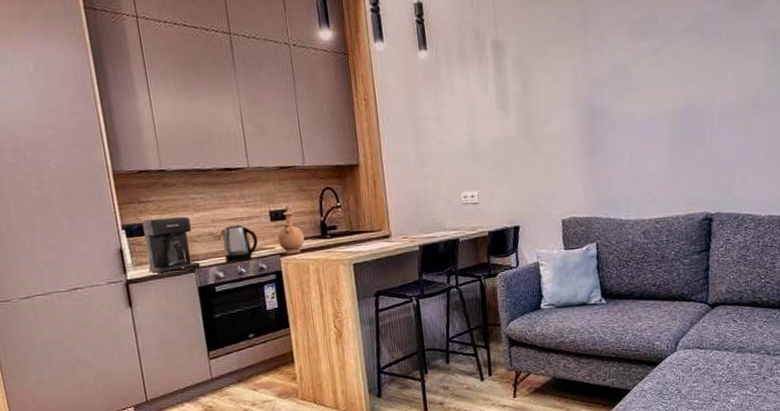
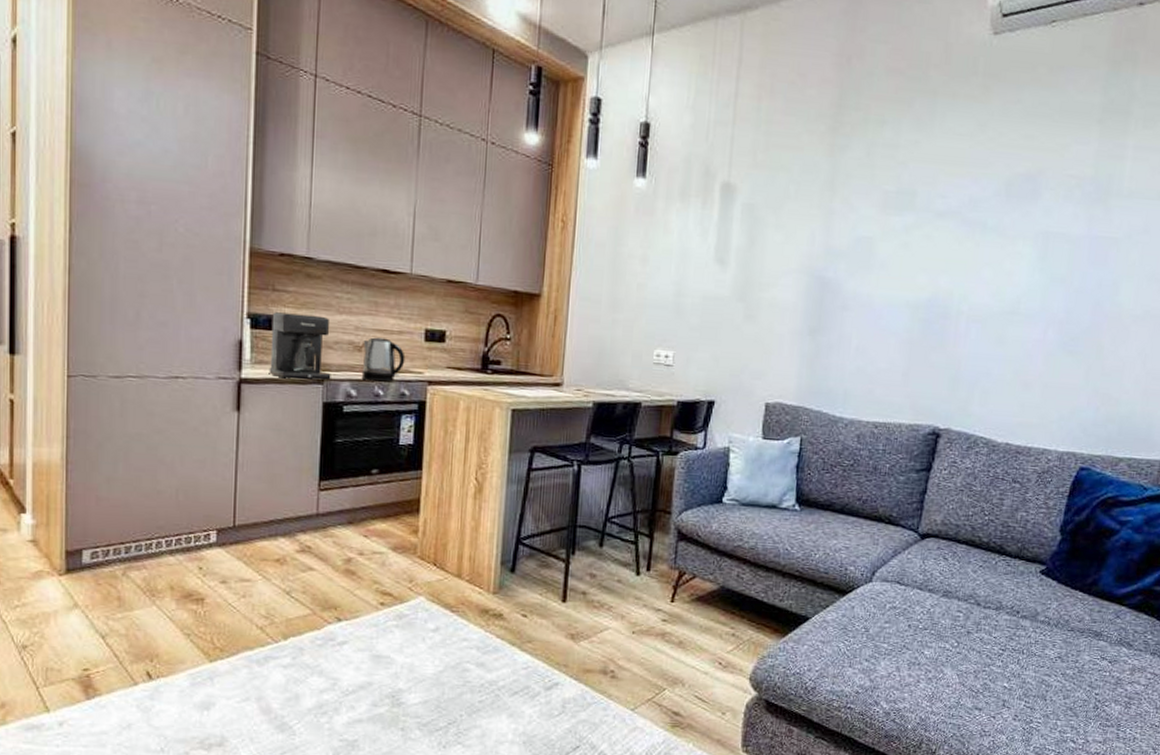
vase: present [278,205,305,255] -> none [429,326,461,385]

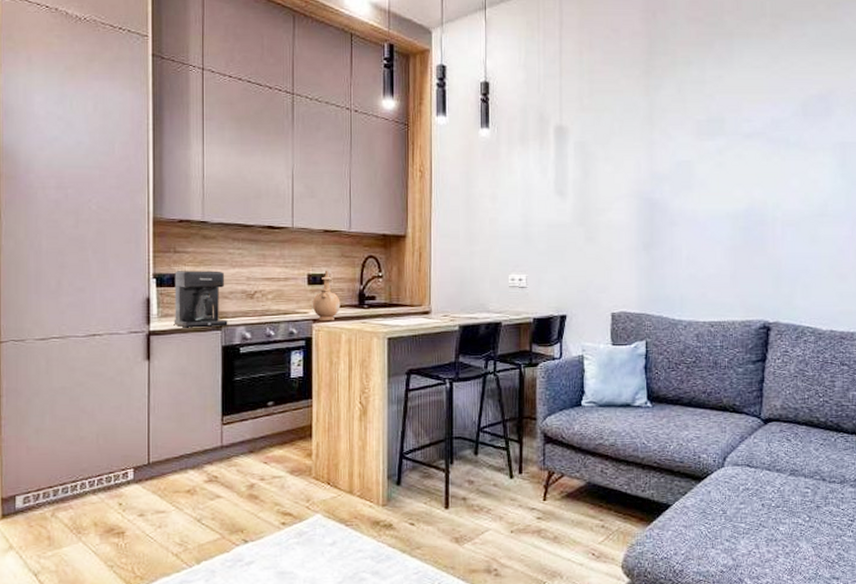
kettle: present [361,337,406,383] -> none [254,285,292,325]
vase: none [429,326,461,385] -> present [313,270,340,322]

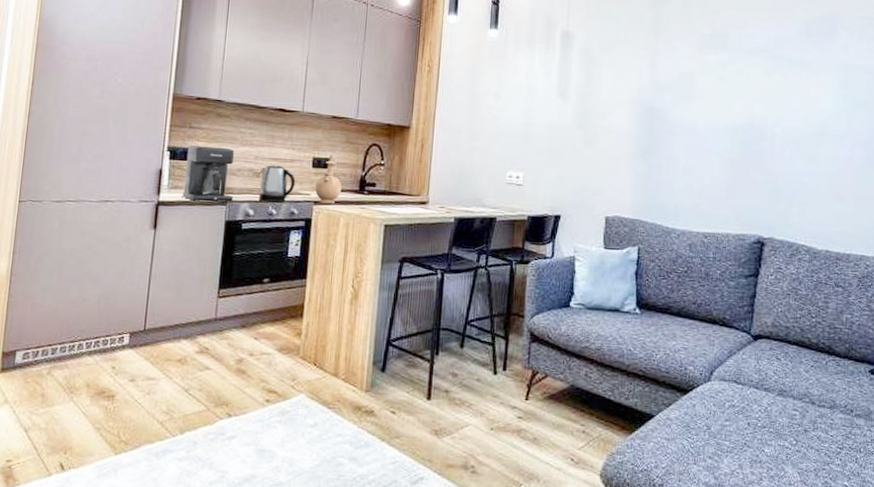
kettle: none [254,285,292,325] -> present [258,165,296,204]

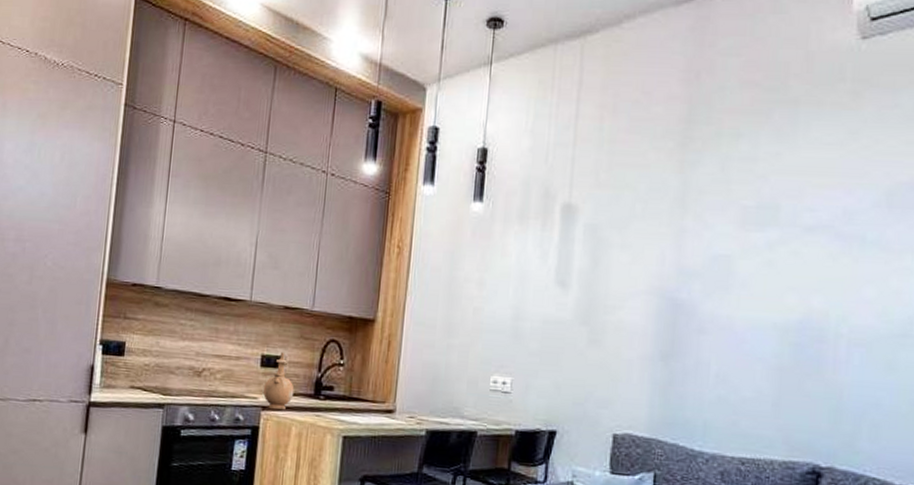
coffee maker: present [182,145,235,202] -> none [115,339,174,405]
kettle: present [258,165,296,204] -> none [199,362,242,408]

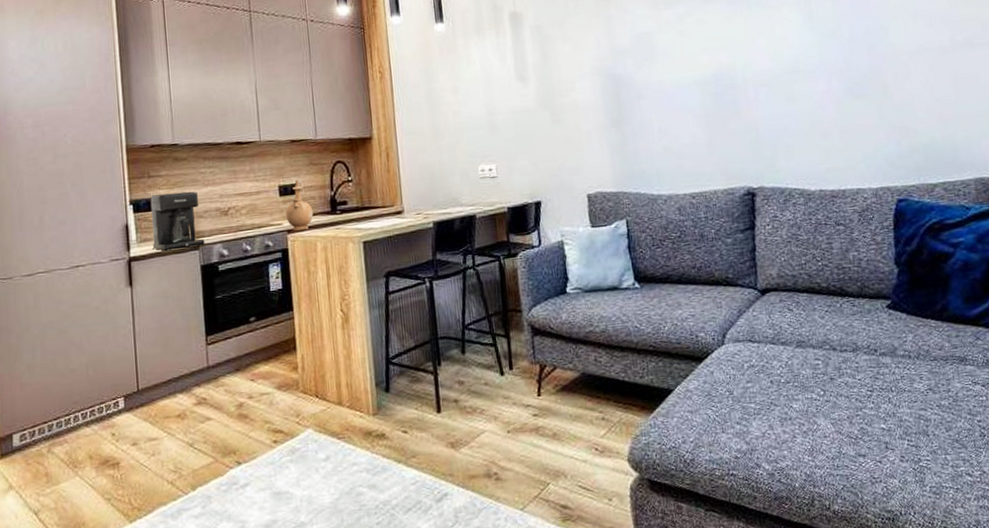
coffee maker: none [115,339,174,405] -> present [150,191,205,252]

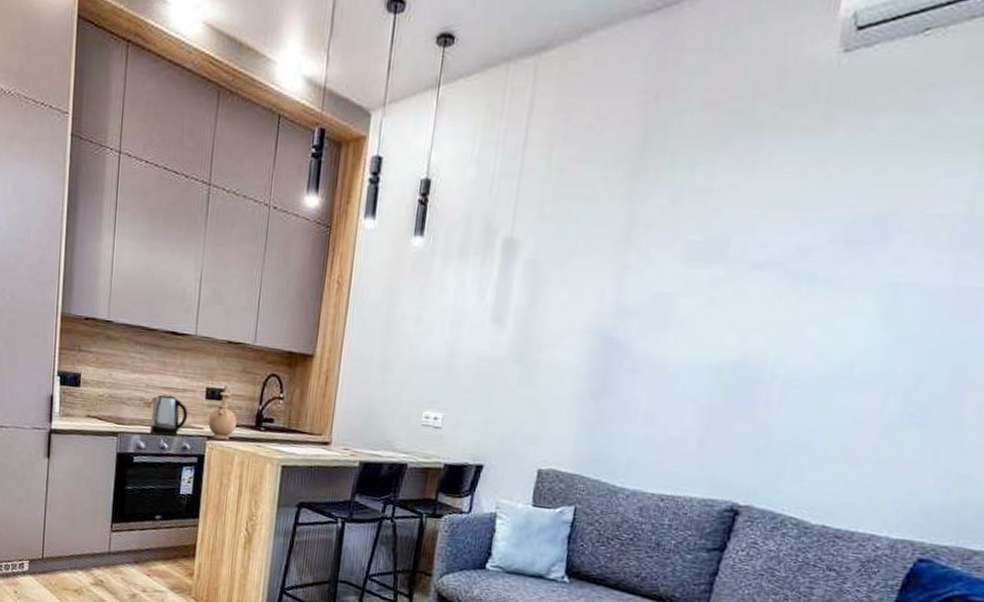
coffee maker: present [150,191,205,252] -> none [73,370,125,433]
kettle: none [228,199,266,240] -> present [149,394,188,437]

